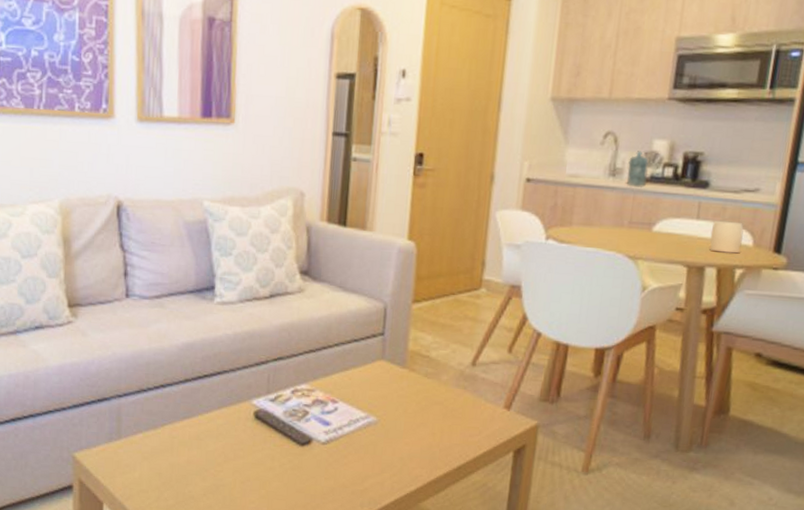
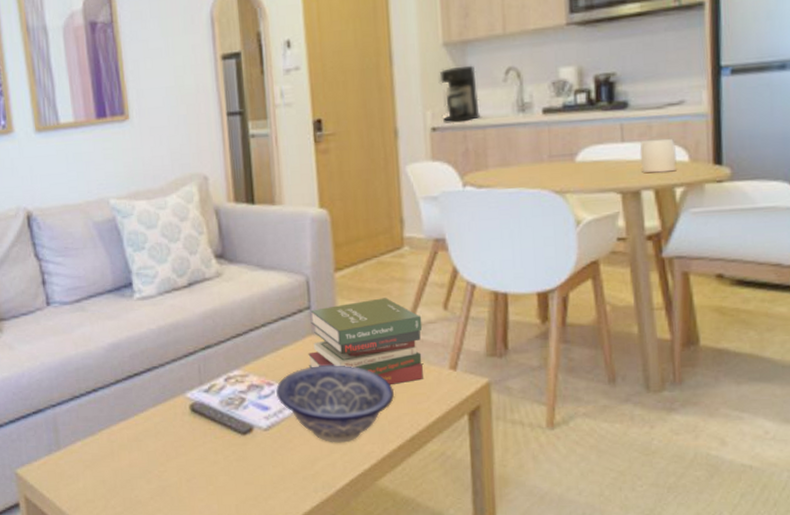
decorative bowl: none [339,389,450,464] -> present [276,365,395,443]
books: none [374,334,487,416] -> present [308,298,423,384]
coffee maker: none [538,123,577,178] -> present [440,65,480,124]
canister: present [627,151,649,188] -> none [536,81,560,120]

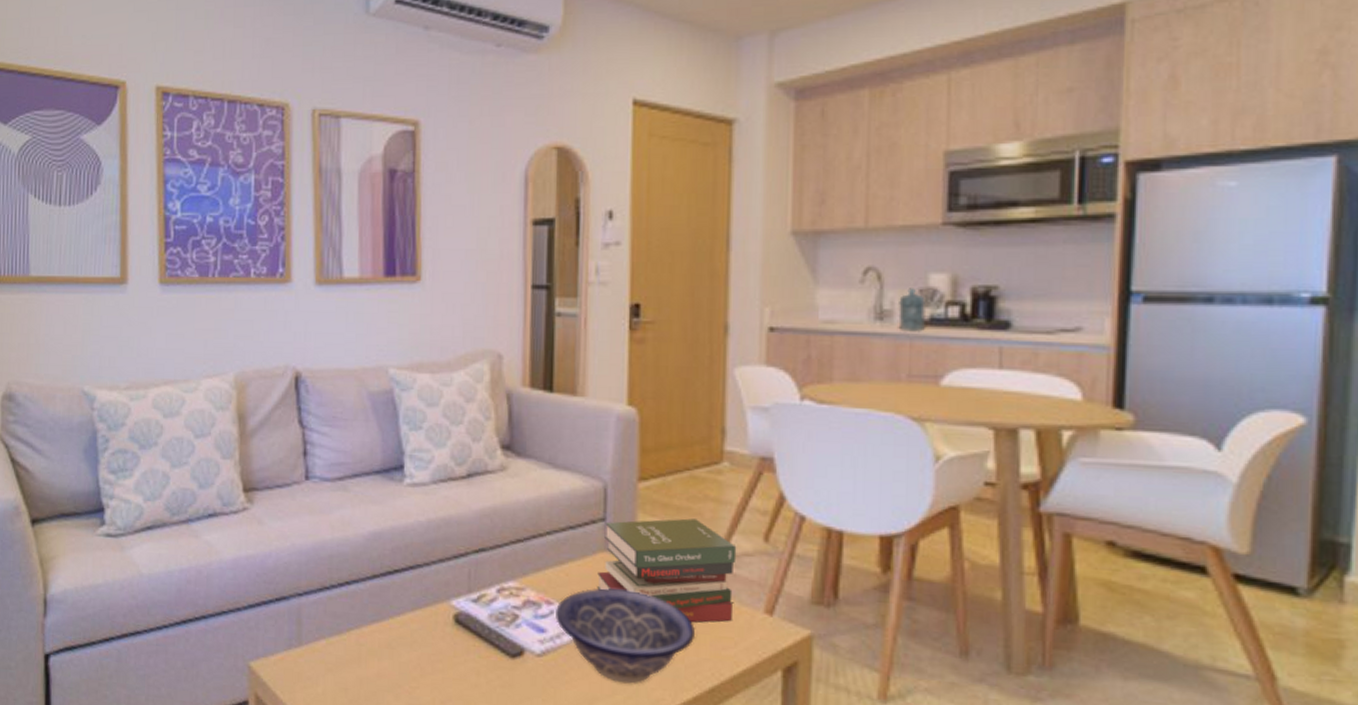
coffee maker: present [440,65,480,124] -> none [784,260,829,326]
canister: none [536,81,560,120] -> present [898,288,927,332]
mug: present [639,138,677,174] -> none [1020,369,1068,411]

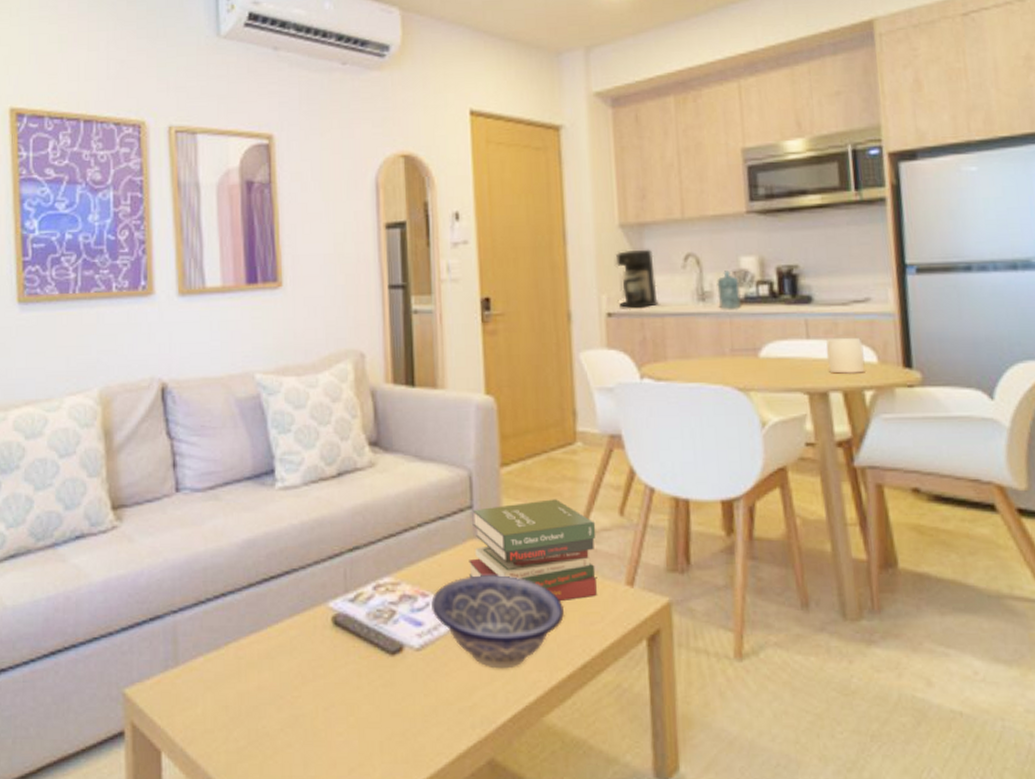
coffee maker: none [784,260,829,326] -> present [616,249,658,310]
mug: none [1020,369,1068,411] -> present [826,337,865,374]

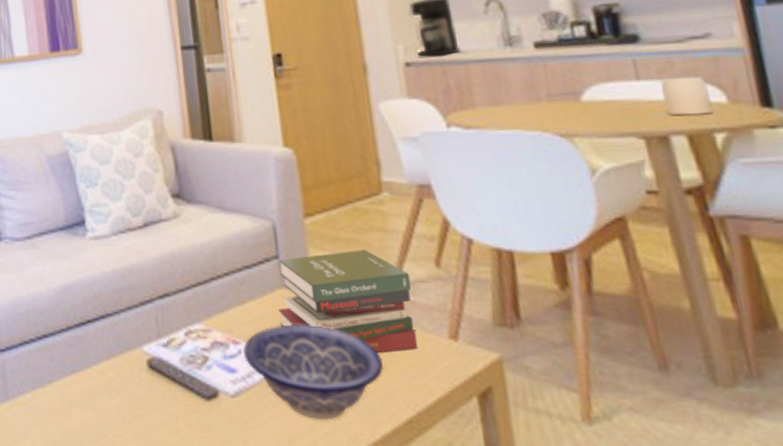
canister: present [717,270,742,310] -> none [524,13,556,55]

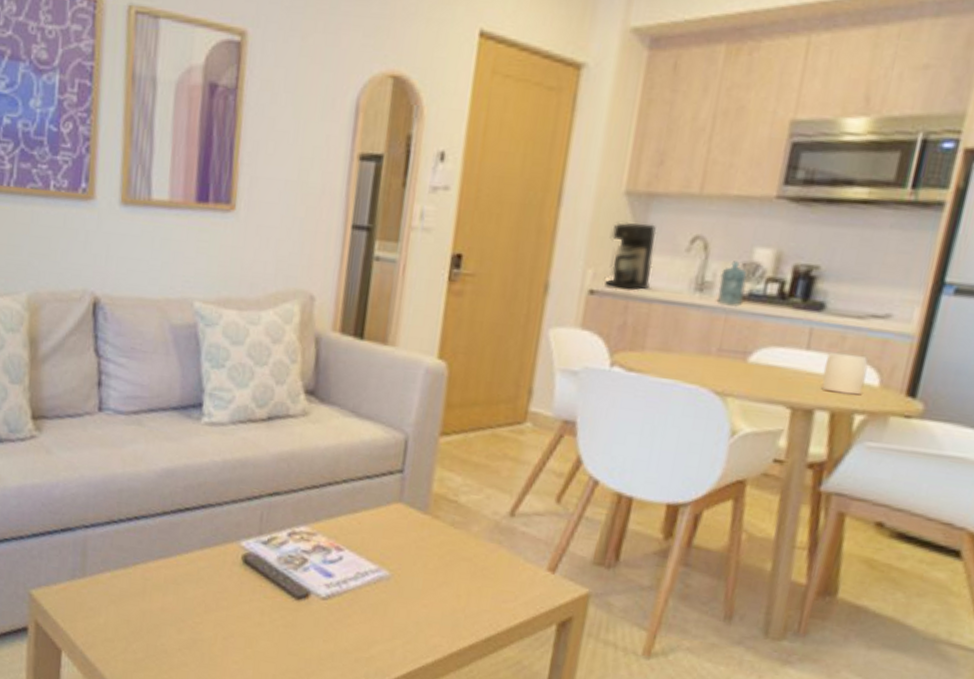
decorative bowl: present [243,324,385,420] -> none [344,538,479,630]
books: present [278,250,418,353] -> none [388,473,529,577]
canister: none [524,13,556,55] -> present [717,261,748,307]

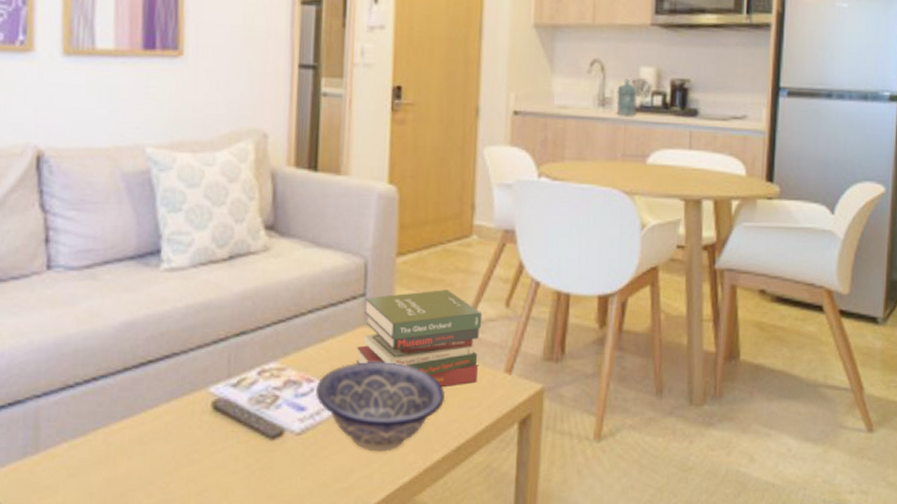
decorative bowl: none [344,538,479,630] -> present [316,362,445,452]
books: none [388,473,529,577] -> present [356,289,483,387]
coffee maker: present [604,223,657,291] -> none [526,51,563,110]
mug: present [821,352,868,395] -> none [704,150,736,184]

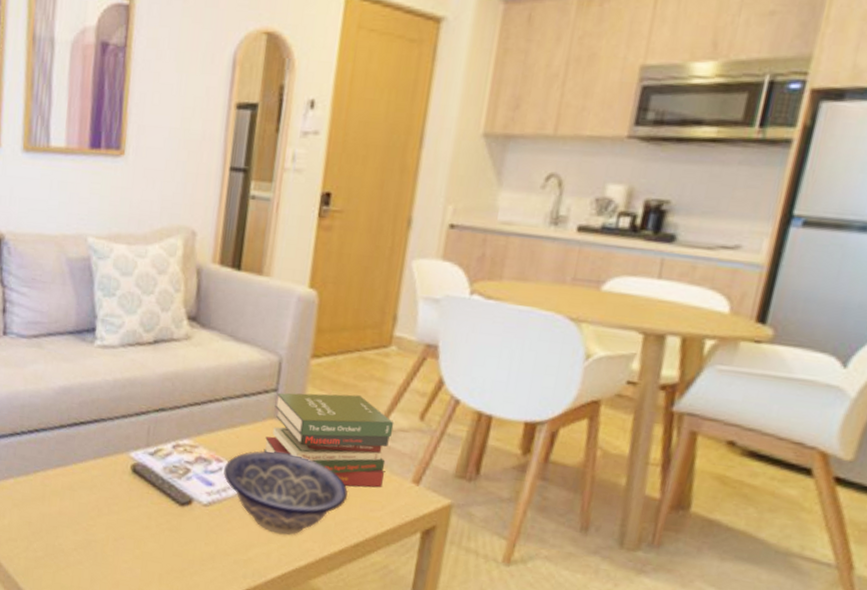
canister: present [616,79,638,117] -> none [571,196,600,239]

